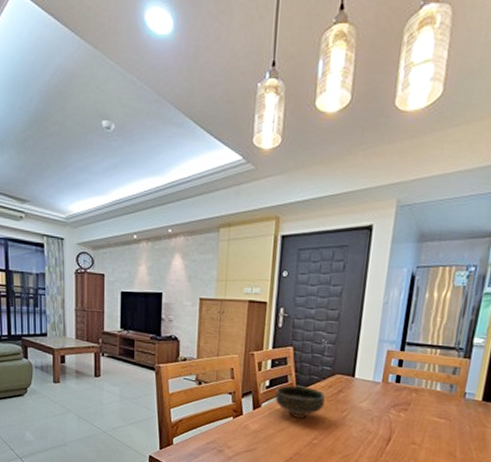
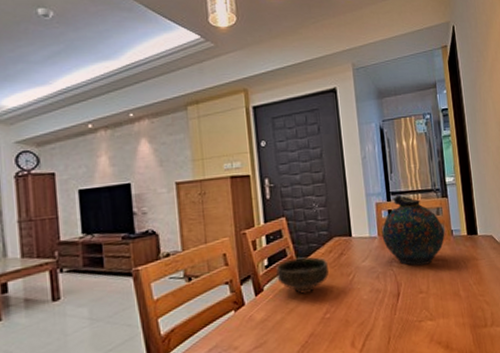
snuff bottle: none [385,346,457,420] -> present [382,195,445,266]

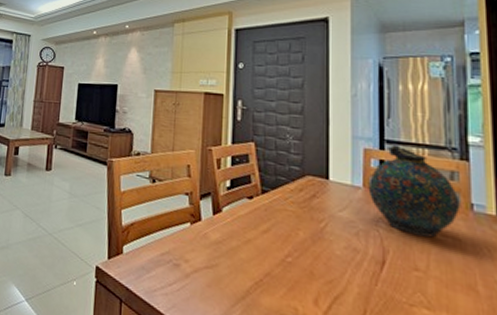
bowl: present [276,256,329,294] -> none [237,187,296,228]

